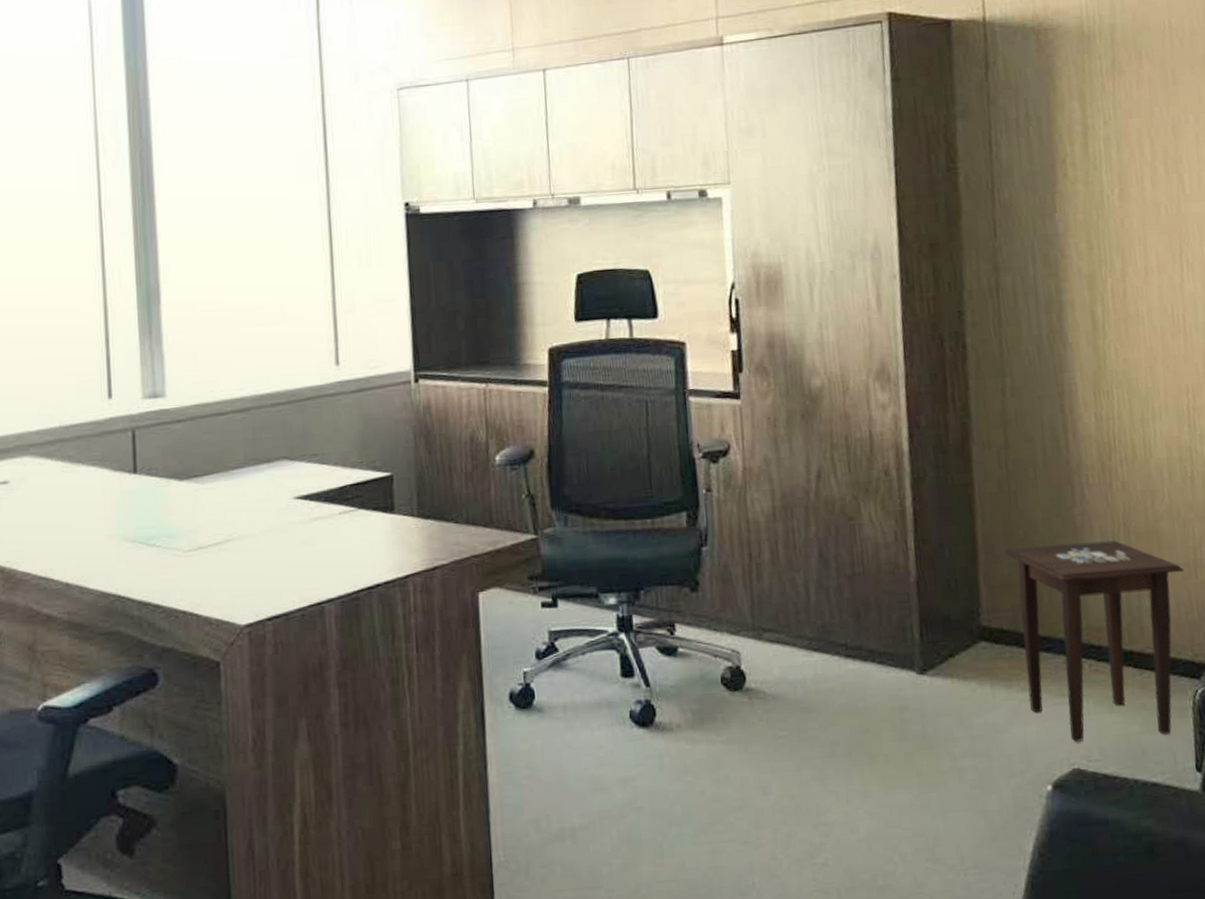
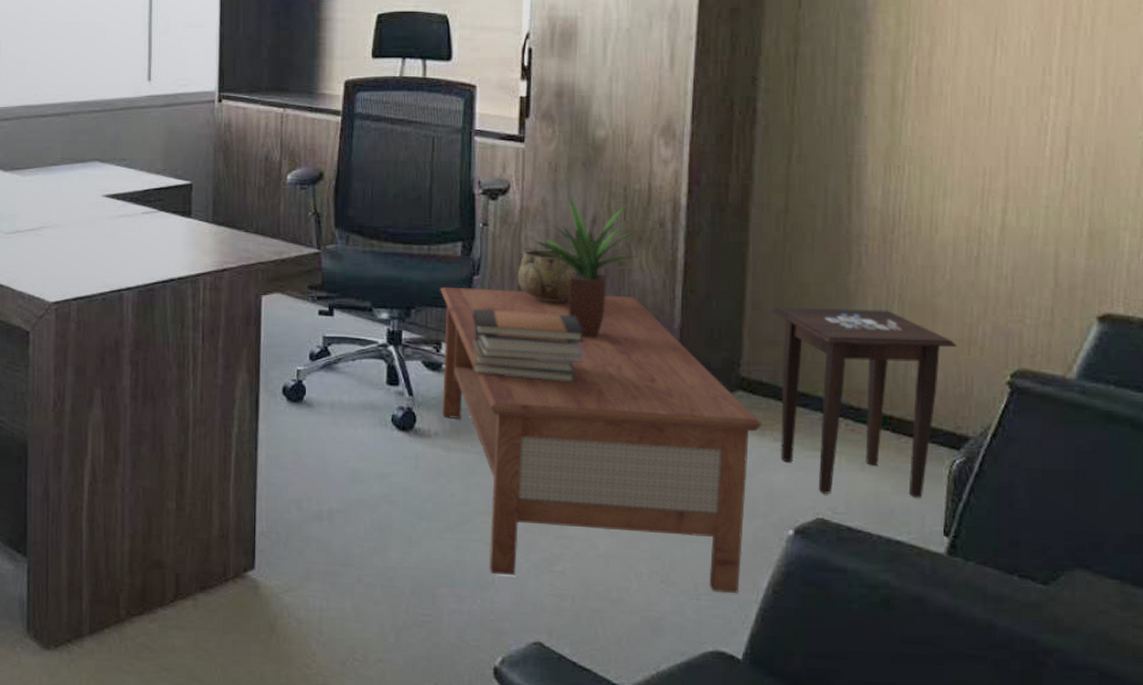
coffee table: none [668,553,1009,877] -> present [440,286,763,594]
book stack: none [704,579,824,654] -> present [473,308,584,383]
decorative bowl: none [746,510,807,567] -> present [517,249,576,302]
potted plant: none [751,452,869,602] -> present [524,197,640,338]

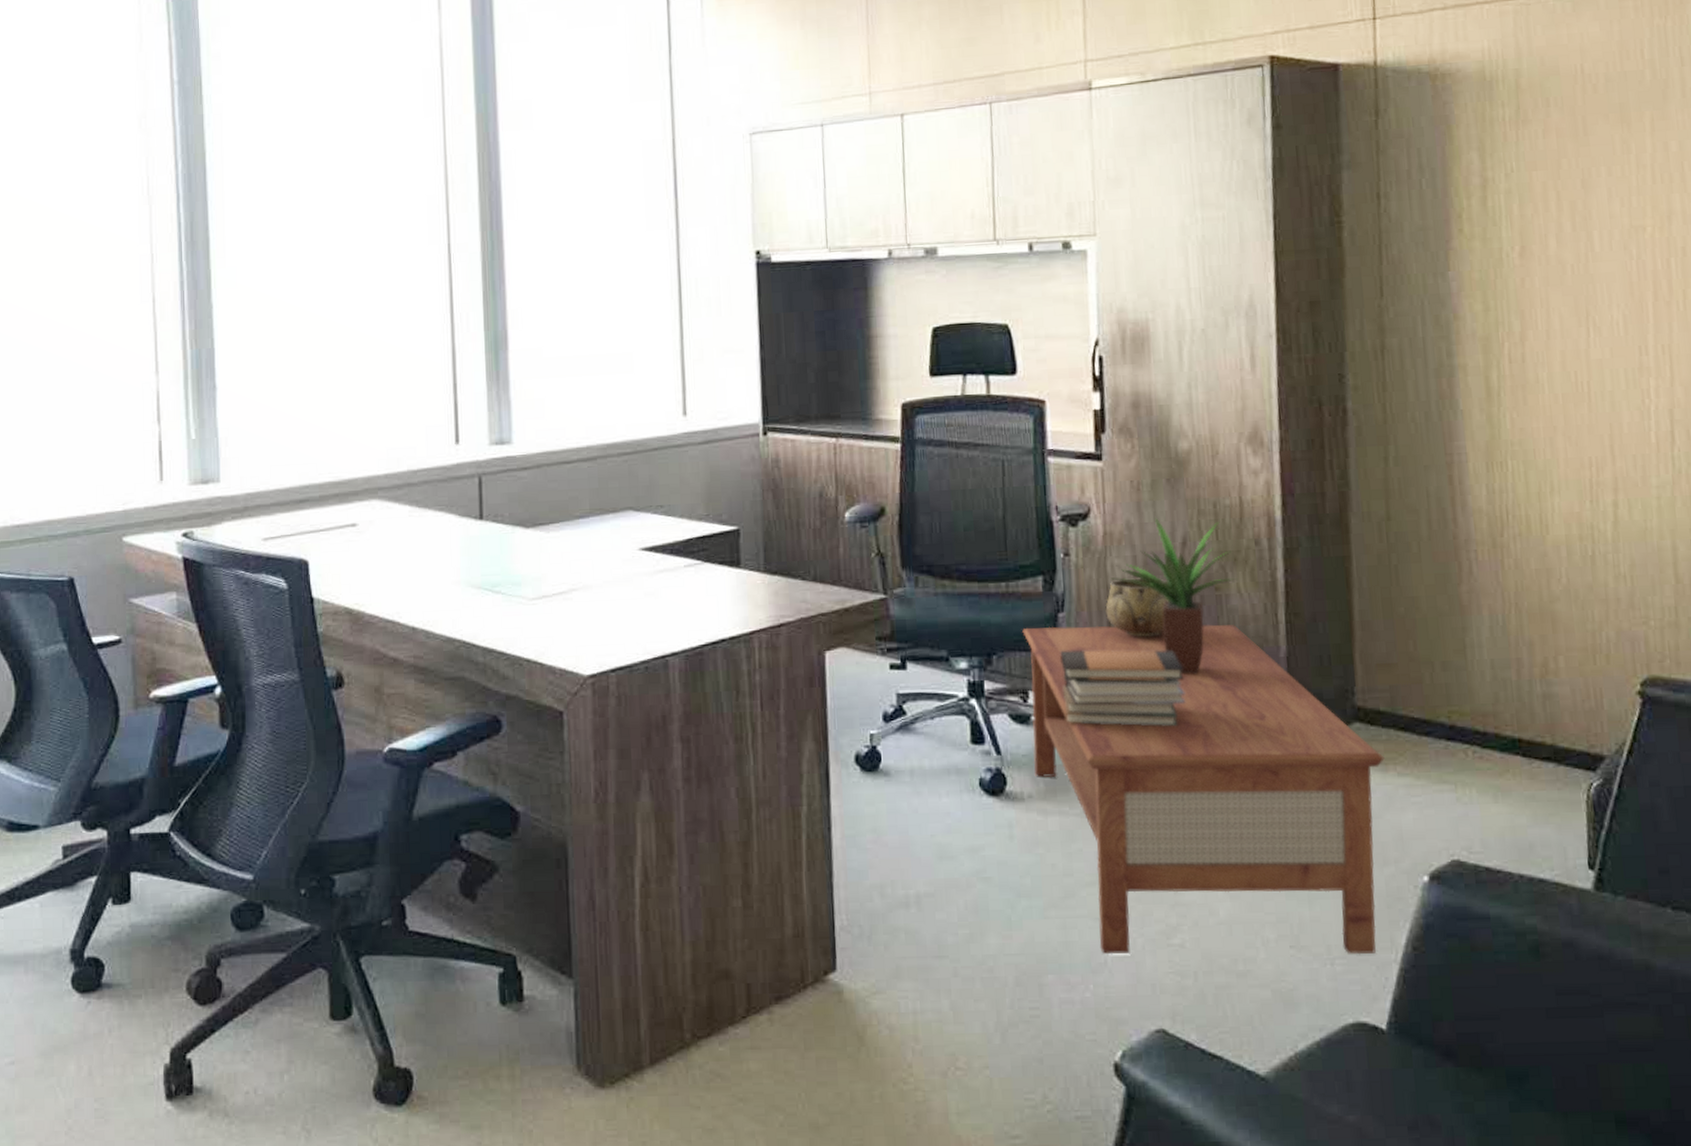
side table: present [771,307,957,498] -> none [1382,621,1582,833]

